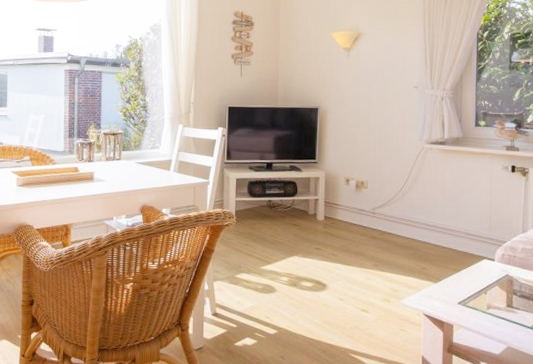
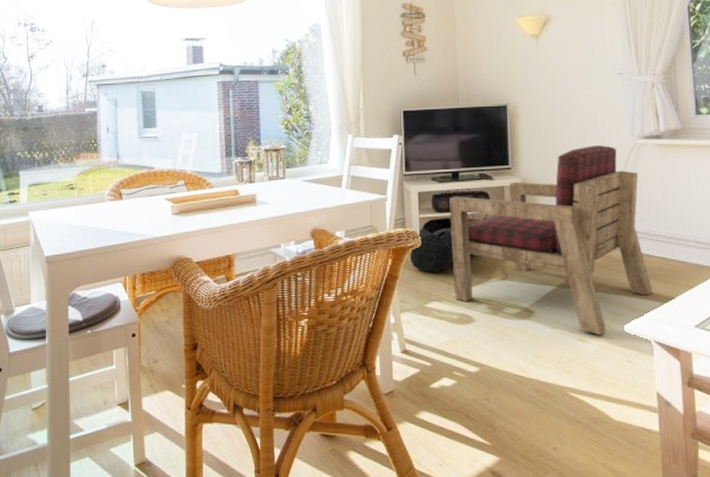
bag: none [226,201,278,248] -> present [410,217,469,271]
armchair: none [261,147,426,307] -> present [449,145,653,335]

